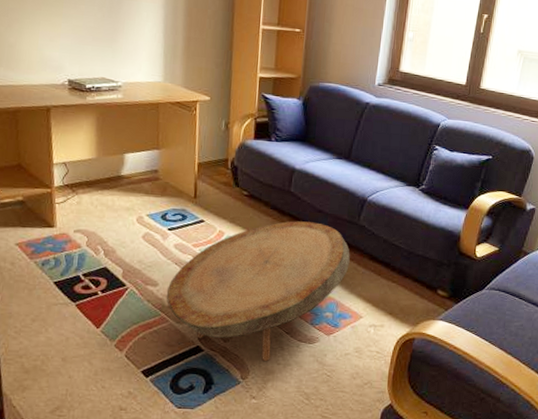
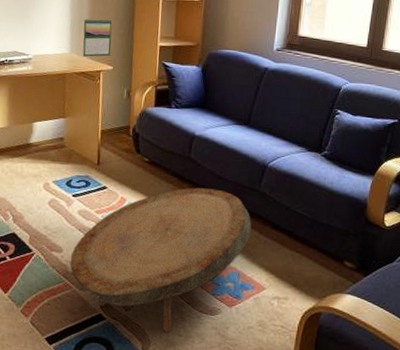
calendar: none [177,45,209,87] -> present [82,18,112,57]

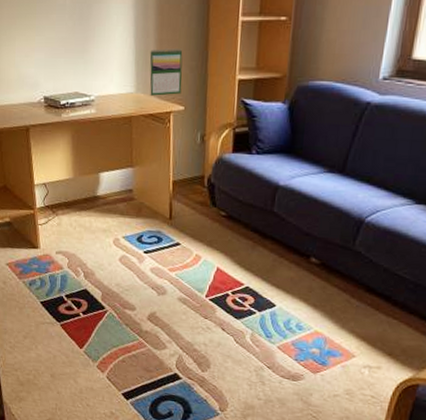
coffee table: present [70,187,252,332] -> none [143,245,343,395]

